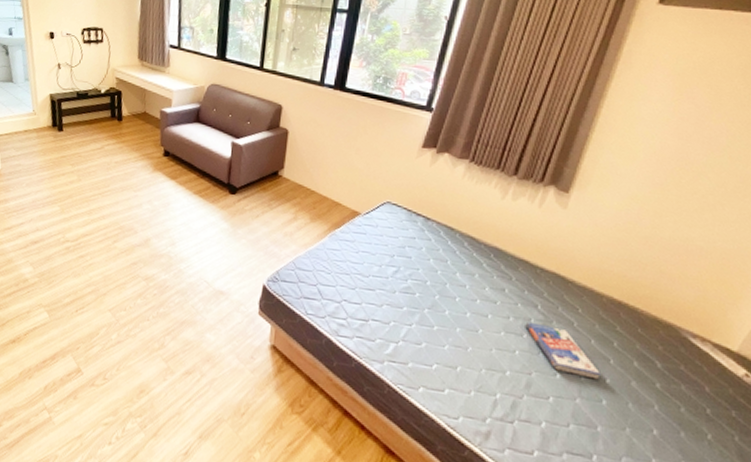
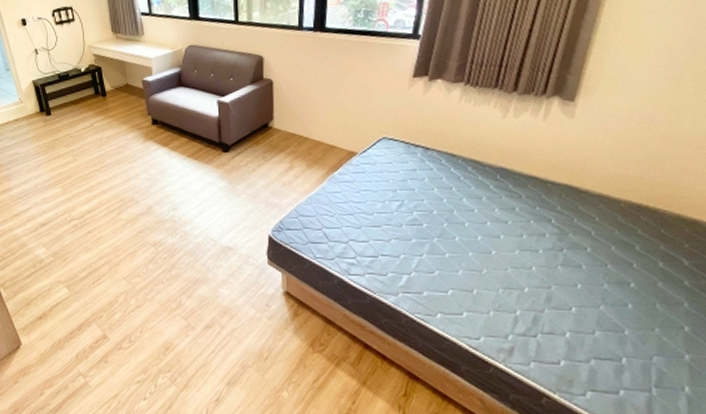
book: present [525,321,601,380] -> none [539,237,624,285]

